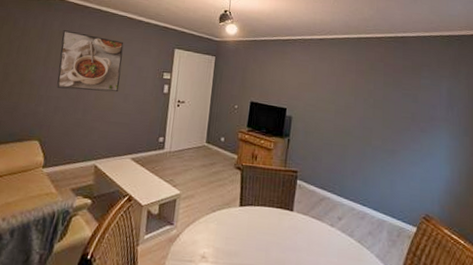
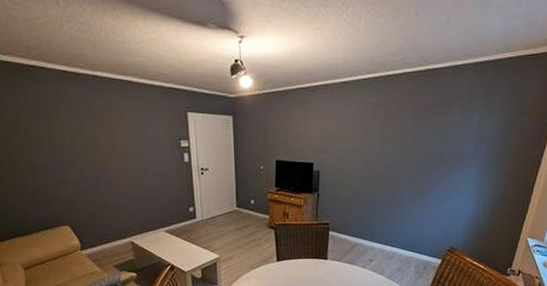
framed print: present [56,30,124,93] -> none [59,105,137,170]

